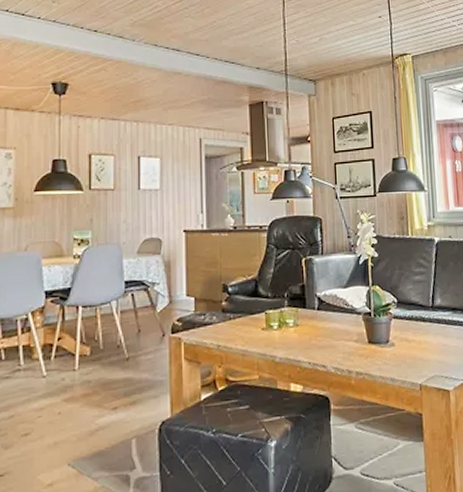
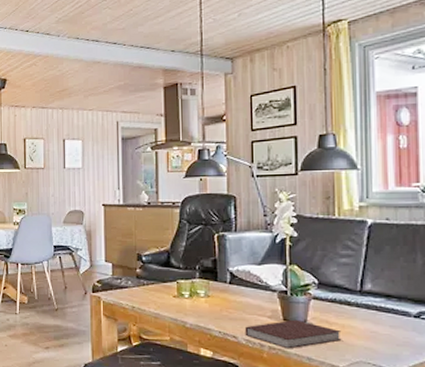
notebook: none [333,341,419,373] -> present [244,319,342,349]

